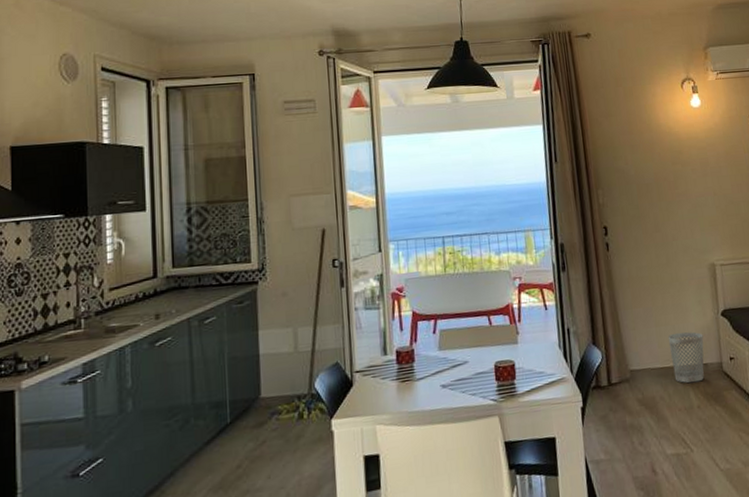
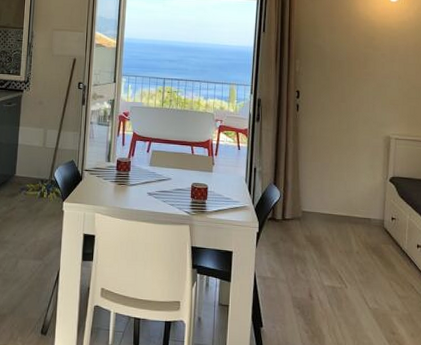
wastebasket: present [668,332,704,384] -> none [339,188,371,232]

